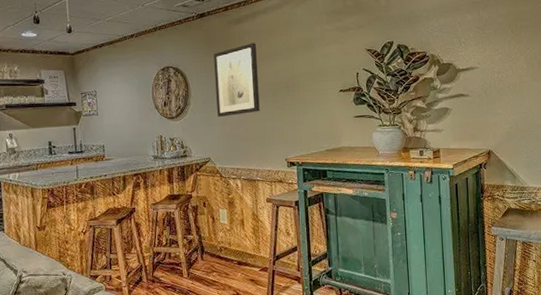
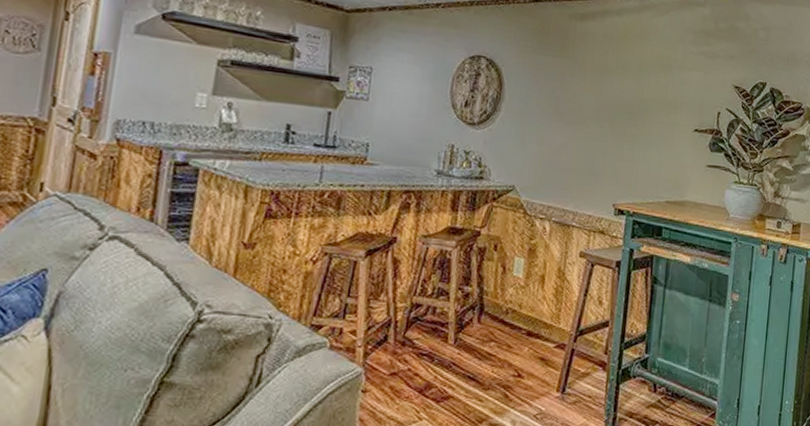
wall art: present [213,43,260,117] -> none [534,48,600,138]

